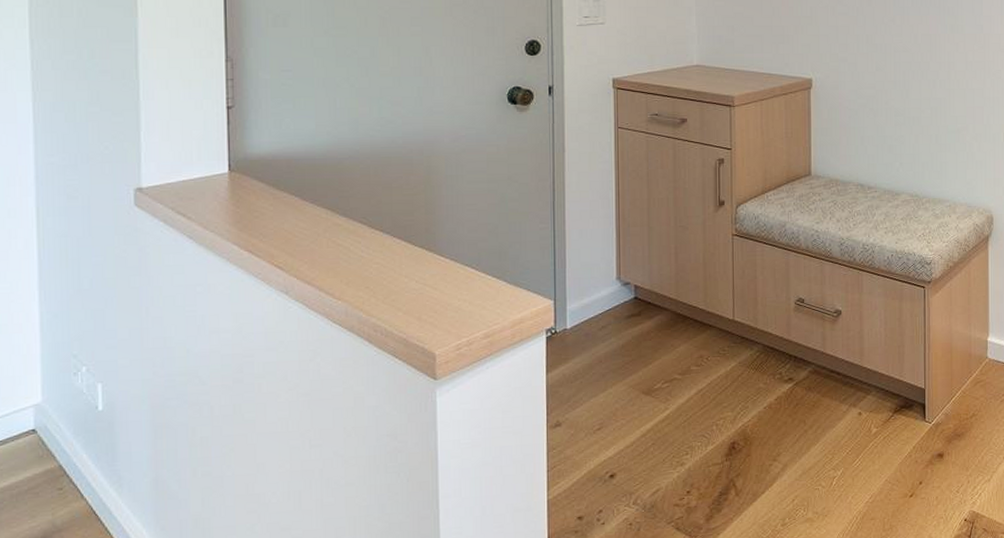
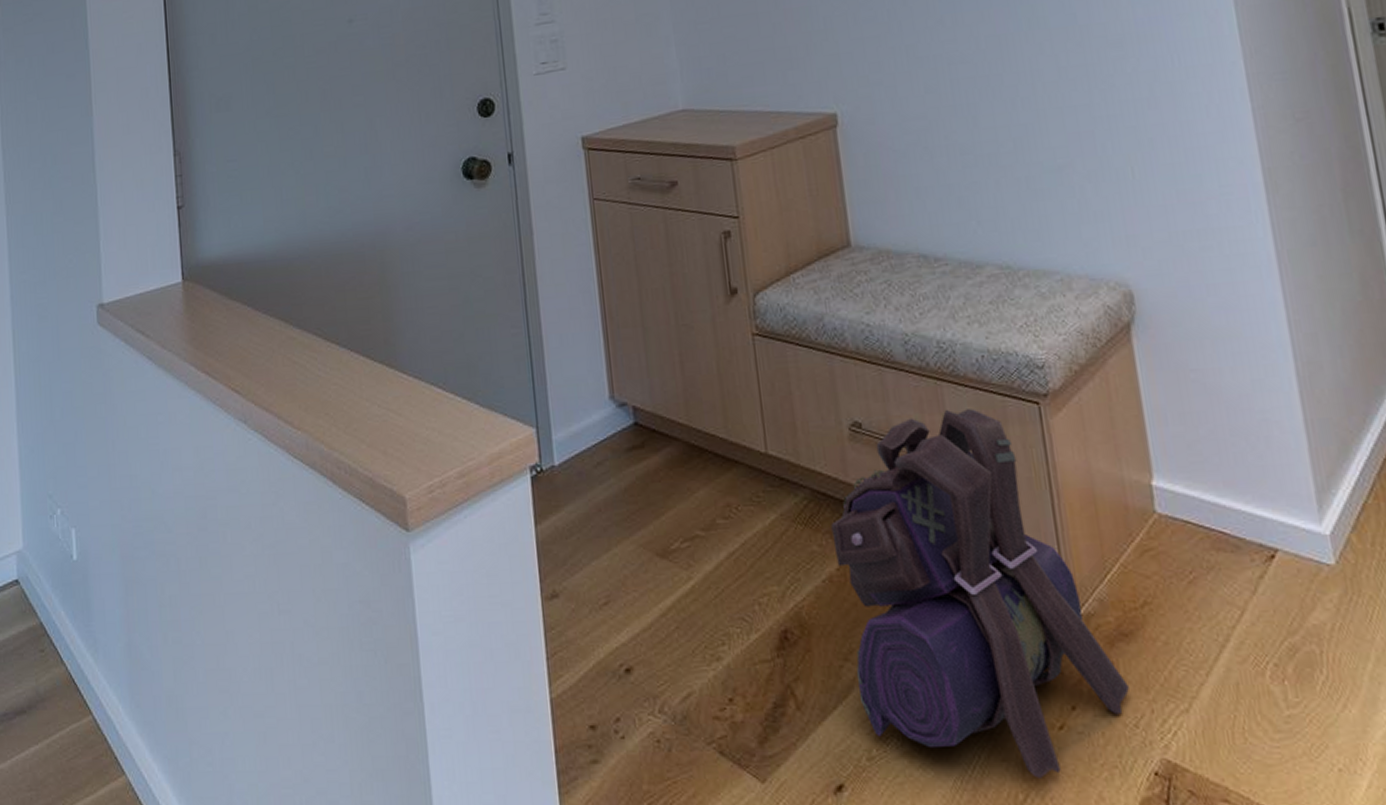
backpack: none [774,290,956,529] -> present [831,409,1129,778]

